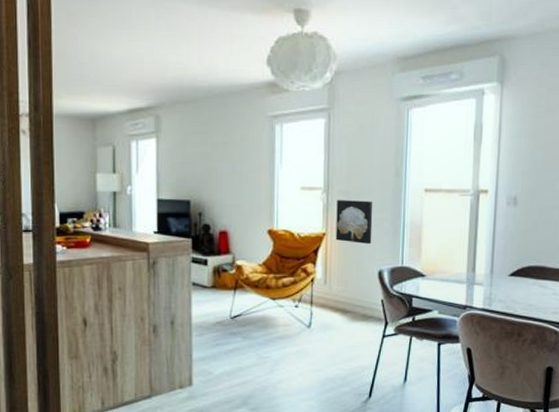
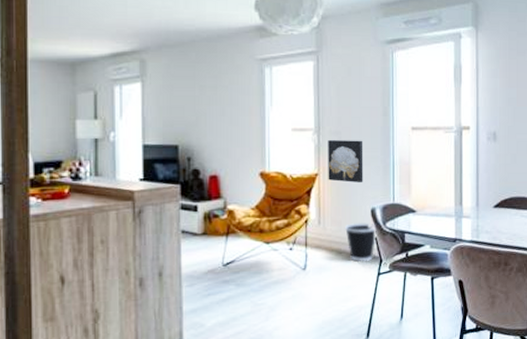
wastebasket: none [351,283,383,324] -> present [345,222,377,262]

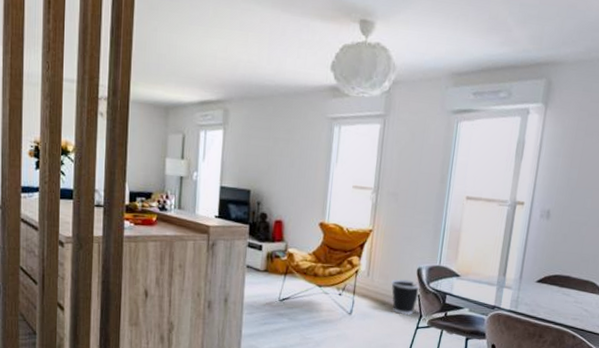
wall art: present [328,140,363,183] -> none [381,200,418,243]

